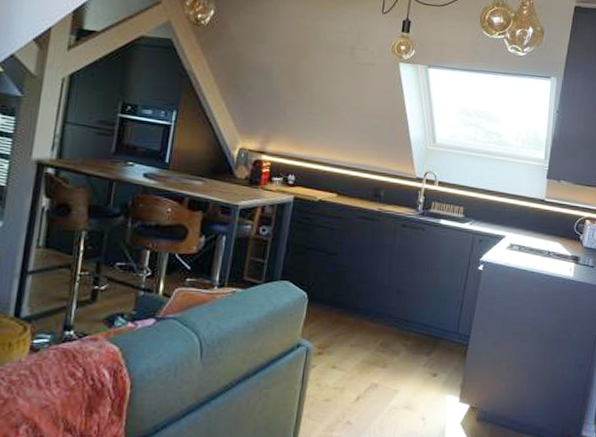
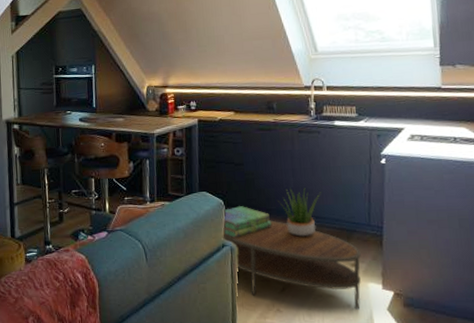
coffee table: none [299,320,444,423] -> present [223,220,361,310]
stack of books: none [301,301,357,337] -> present [223,206,271,238]
potted plant: none [367,287,416,341] -> present [276,188,322,237]

